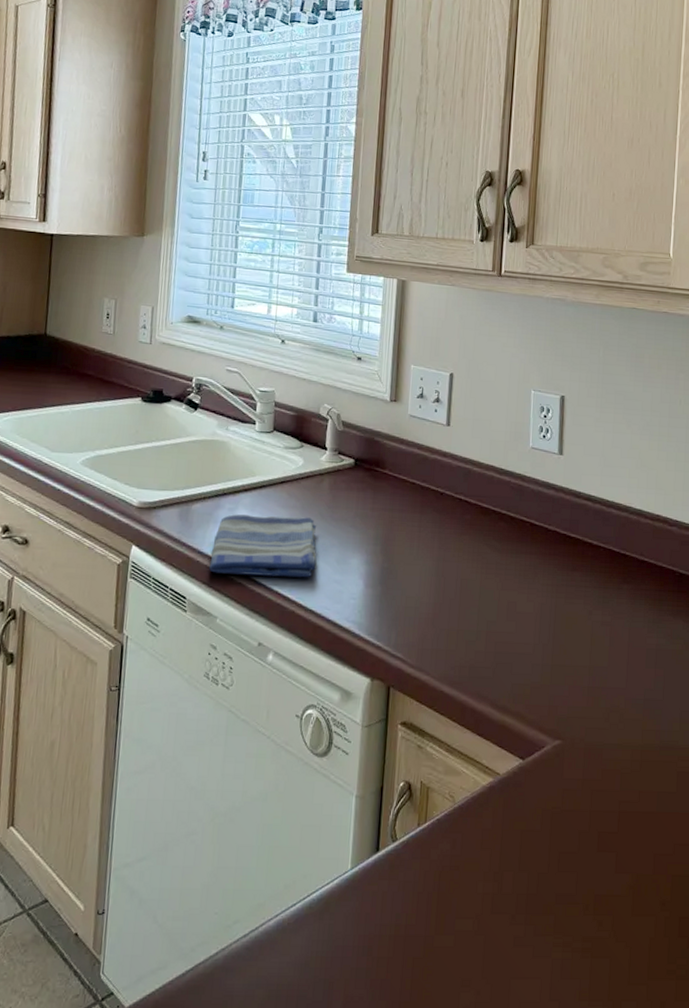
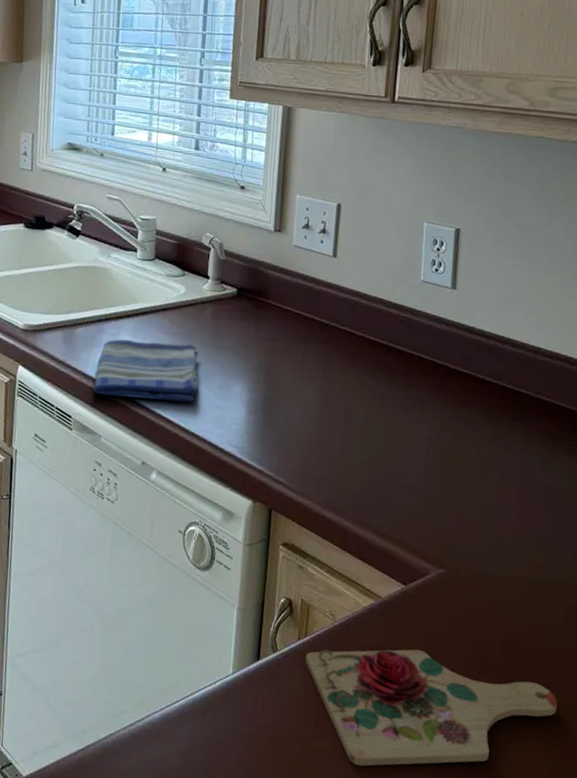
cutting board: none [426,828,674,962] -> present [305,649,558,766]

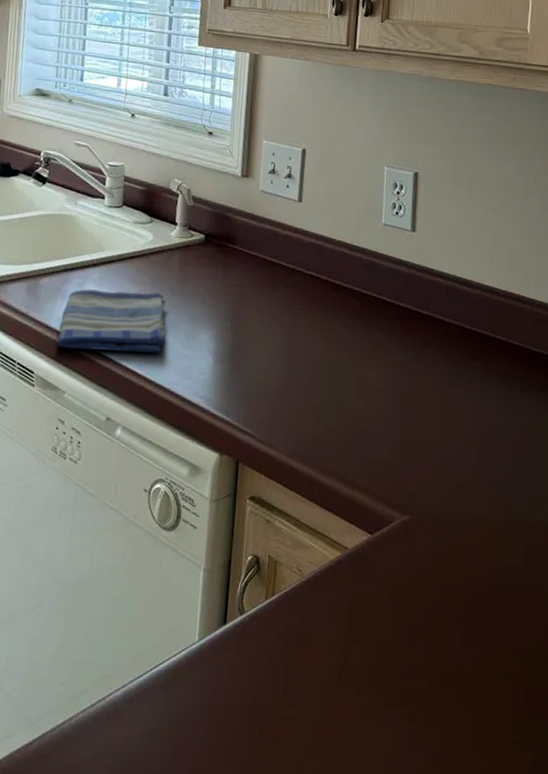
cutting board: present [305,649,558,766] -> none [273,602,520,732]

